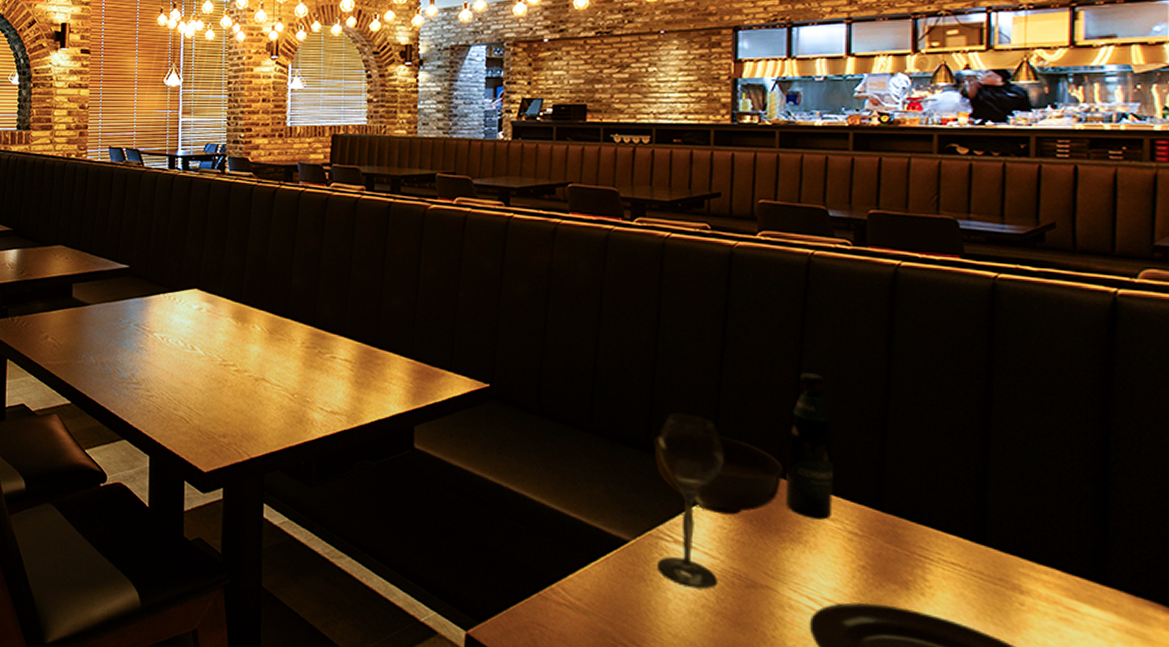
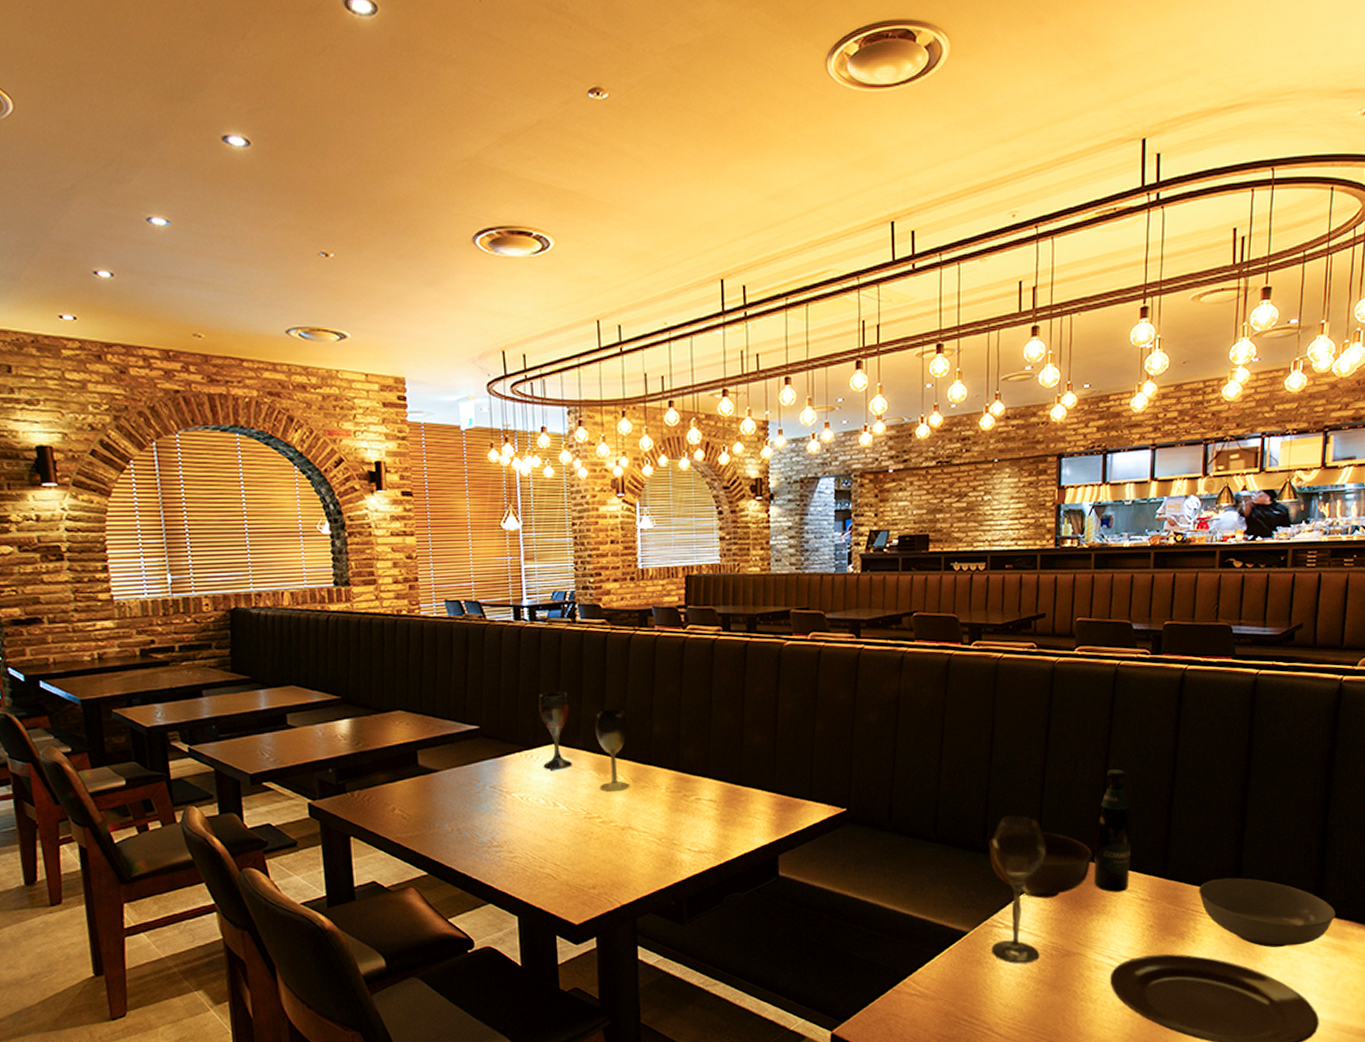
cup: none [184,238,213,314] -> present [538,692,572,770]
wine glass: none [236,260,268,342] -> present [595,710,630,793]
bowl: none [926,520,1128,623] -> present [1198,877,1336,948]

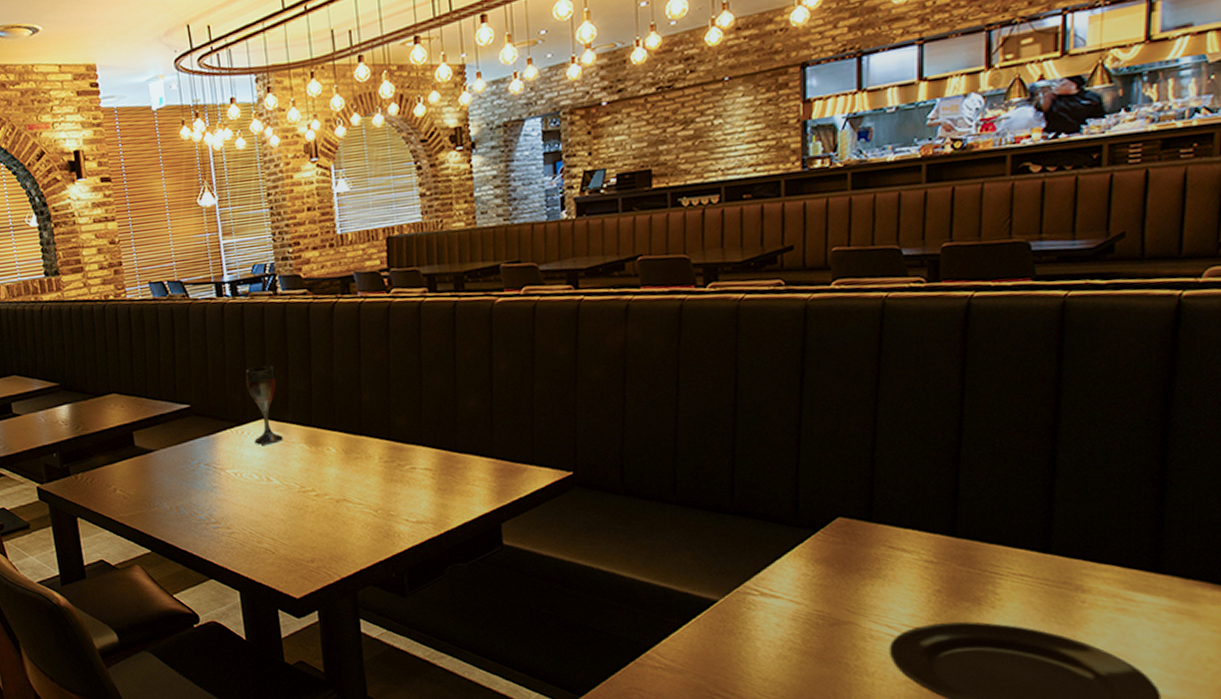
wine glass: present [595,710,630,793] -> none [303,381,342,465]
bowl: present [989,832,1092,899] -> none [737,489,862,563]
wineglass: present [991,815,1047,964] -> none [740,472,806,635]
bottle: present [1093,769,1133,893] -> none [864,415,911,554]
bowl: present [1198,877,1336,948] -> none [996,534,1180,614]

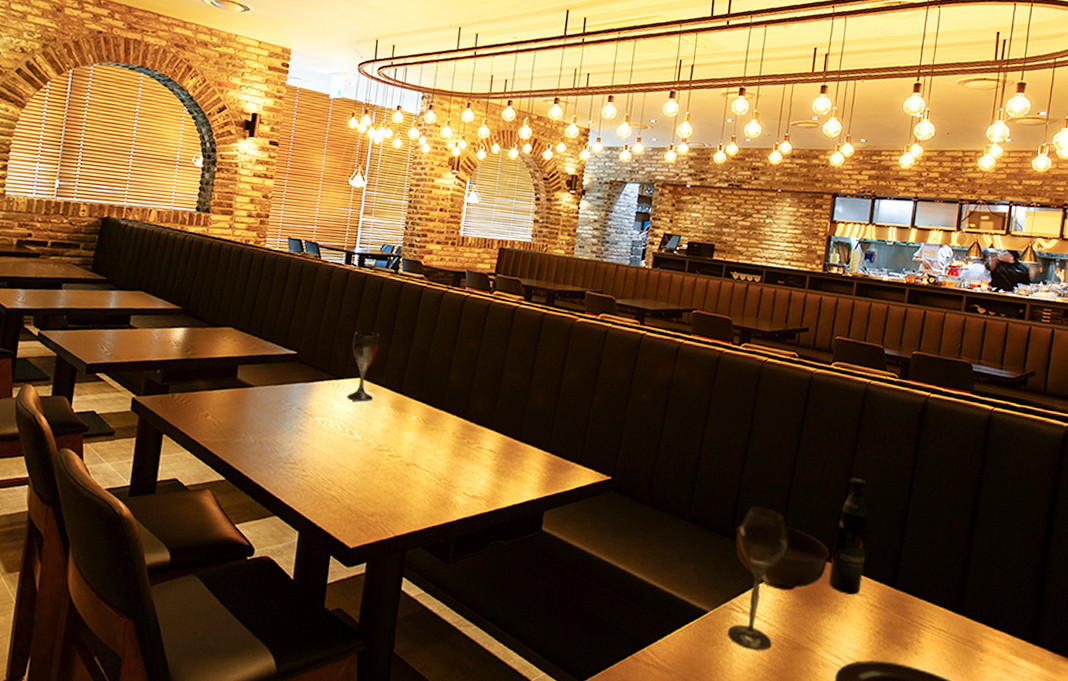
bowl: none [737,489,862,563] -> present [735,525,830,591]
wineglass: none [740,472,806,635] -> present [728,506,789,651]
bottle: none [864,415,911,554] -> present [828,478,869,595]

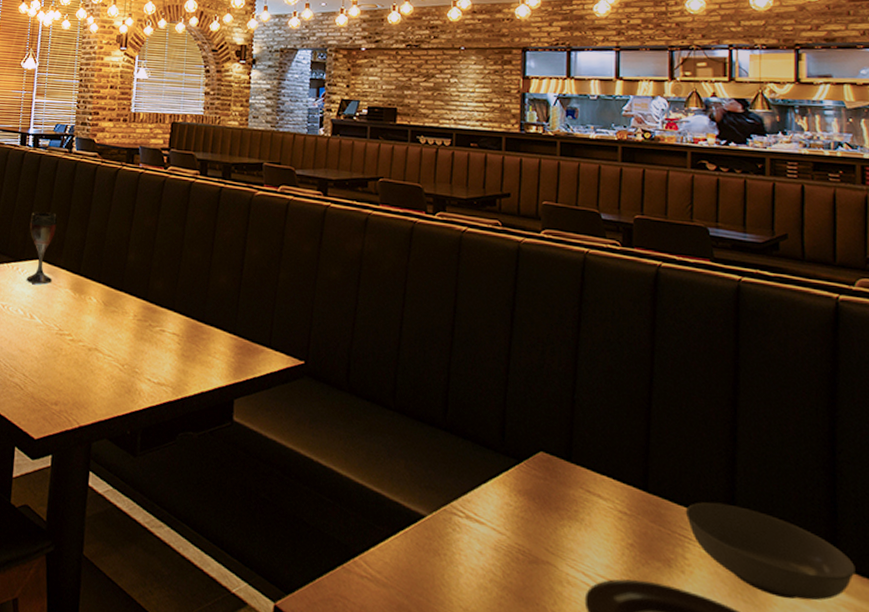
wineglass: present [728,506,789,651] -> none [451,394,512,565]
bowl: present [735,525,830,591] -> none [449,416,562,493]
bottle: present [828,478,869,595] -> none [563,361,606,499]
bowl: none [924,596,1050,673] -> present [685,502,856,601]

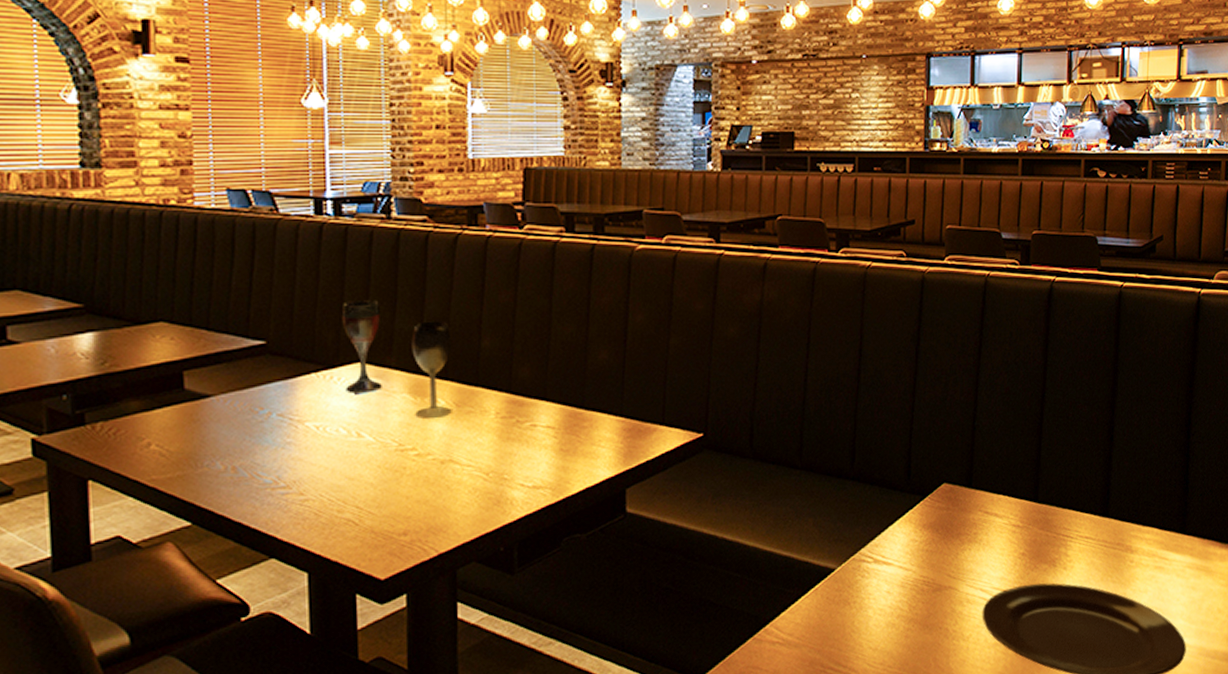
wine glass: none [73,234,106,313] -> present [411,322,452,420]
bowl: present [685,502,856,601] -> none [1068,499,1199,572]

